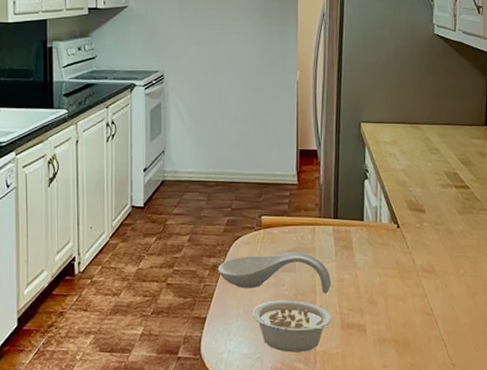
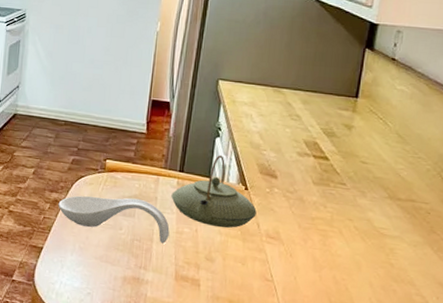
legume: present [252,300,332,353] -> none [87,242,167,296]
teapot: none [329,197,410,269] -> present [171,155,257,228]

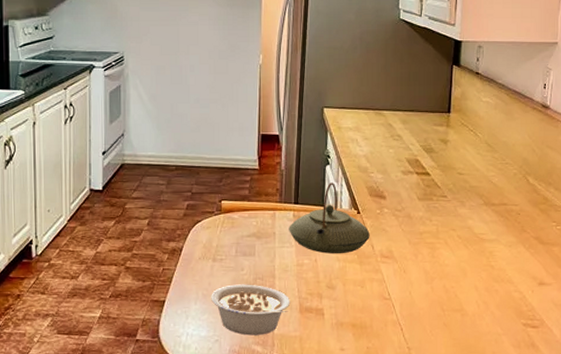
spoon rest: present [58,195,170,244] -> none [177,236,290,278]
legume: none [87,242,167,296] -> present [211,284,291,336]

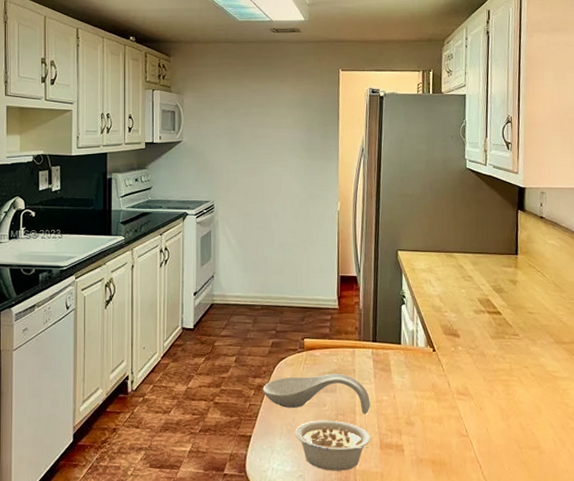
spoon rest: none [177,236,290,278] -> present [262,373,370,414]
teapot: present [289,182,370,254] -> none [368,321,446,391]

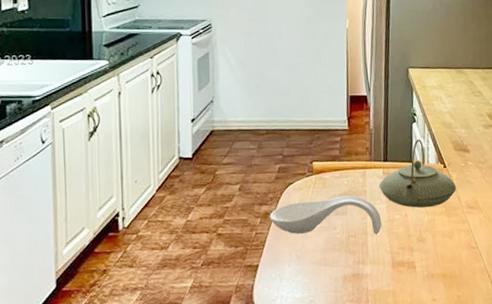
legume: present [295,420,371,471] -> none [305,243,383,294]
teapot: none [368,321,446,391] -> present [379,139,456,208]

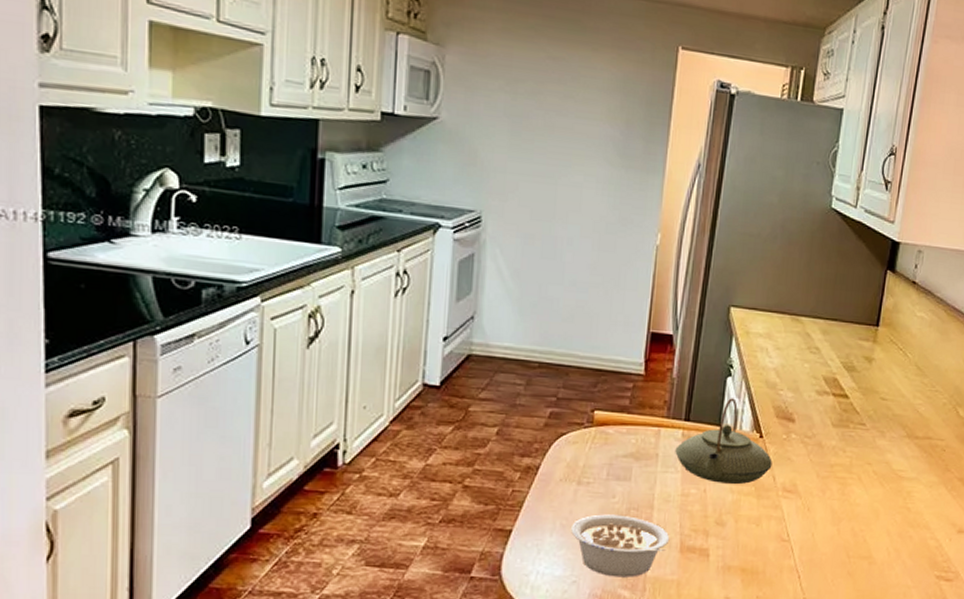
spoon rest: present [269,195,382,235] -> none [532,457,674,510]
legume: none [305,243,383,294] -> present [571,514,670,577]

